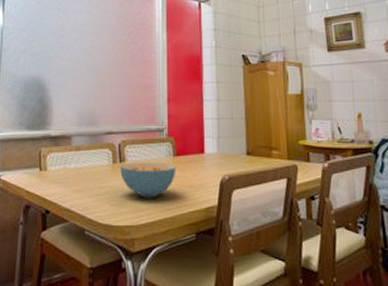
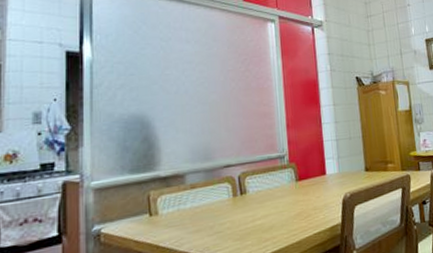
cereal bowl: present [120,162,176,198] -> none [241,189,300,227]

